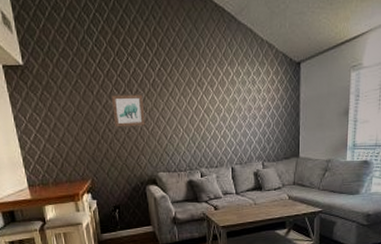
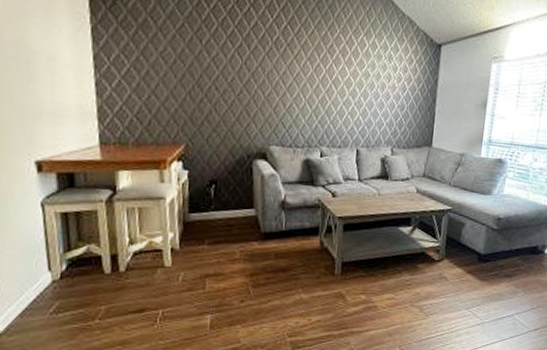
wall art: present [112,94,145,128] -> none [223,47,263,89]

